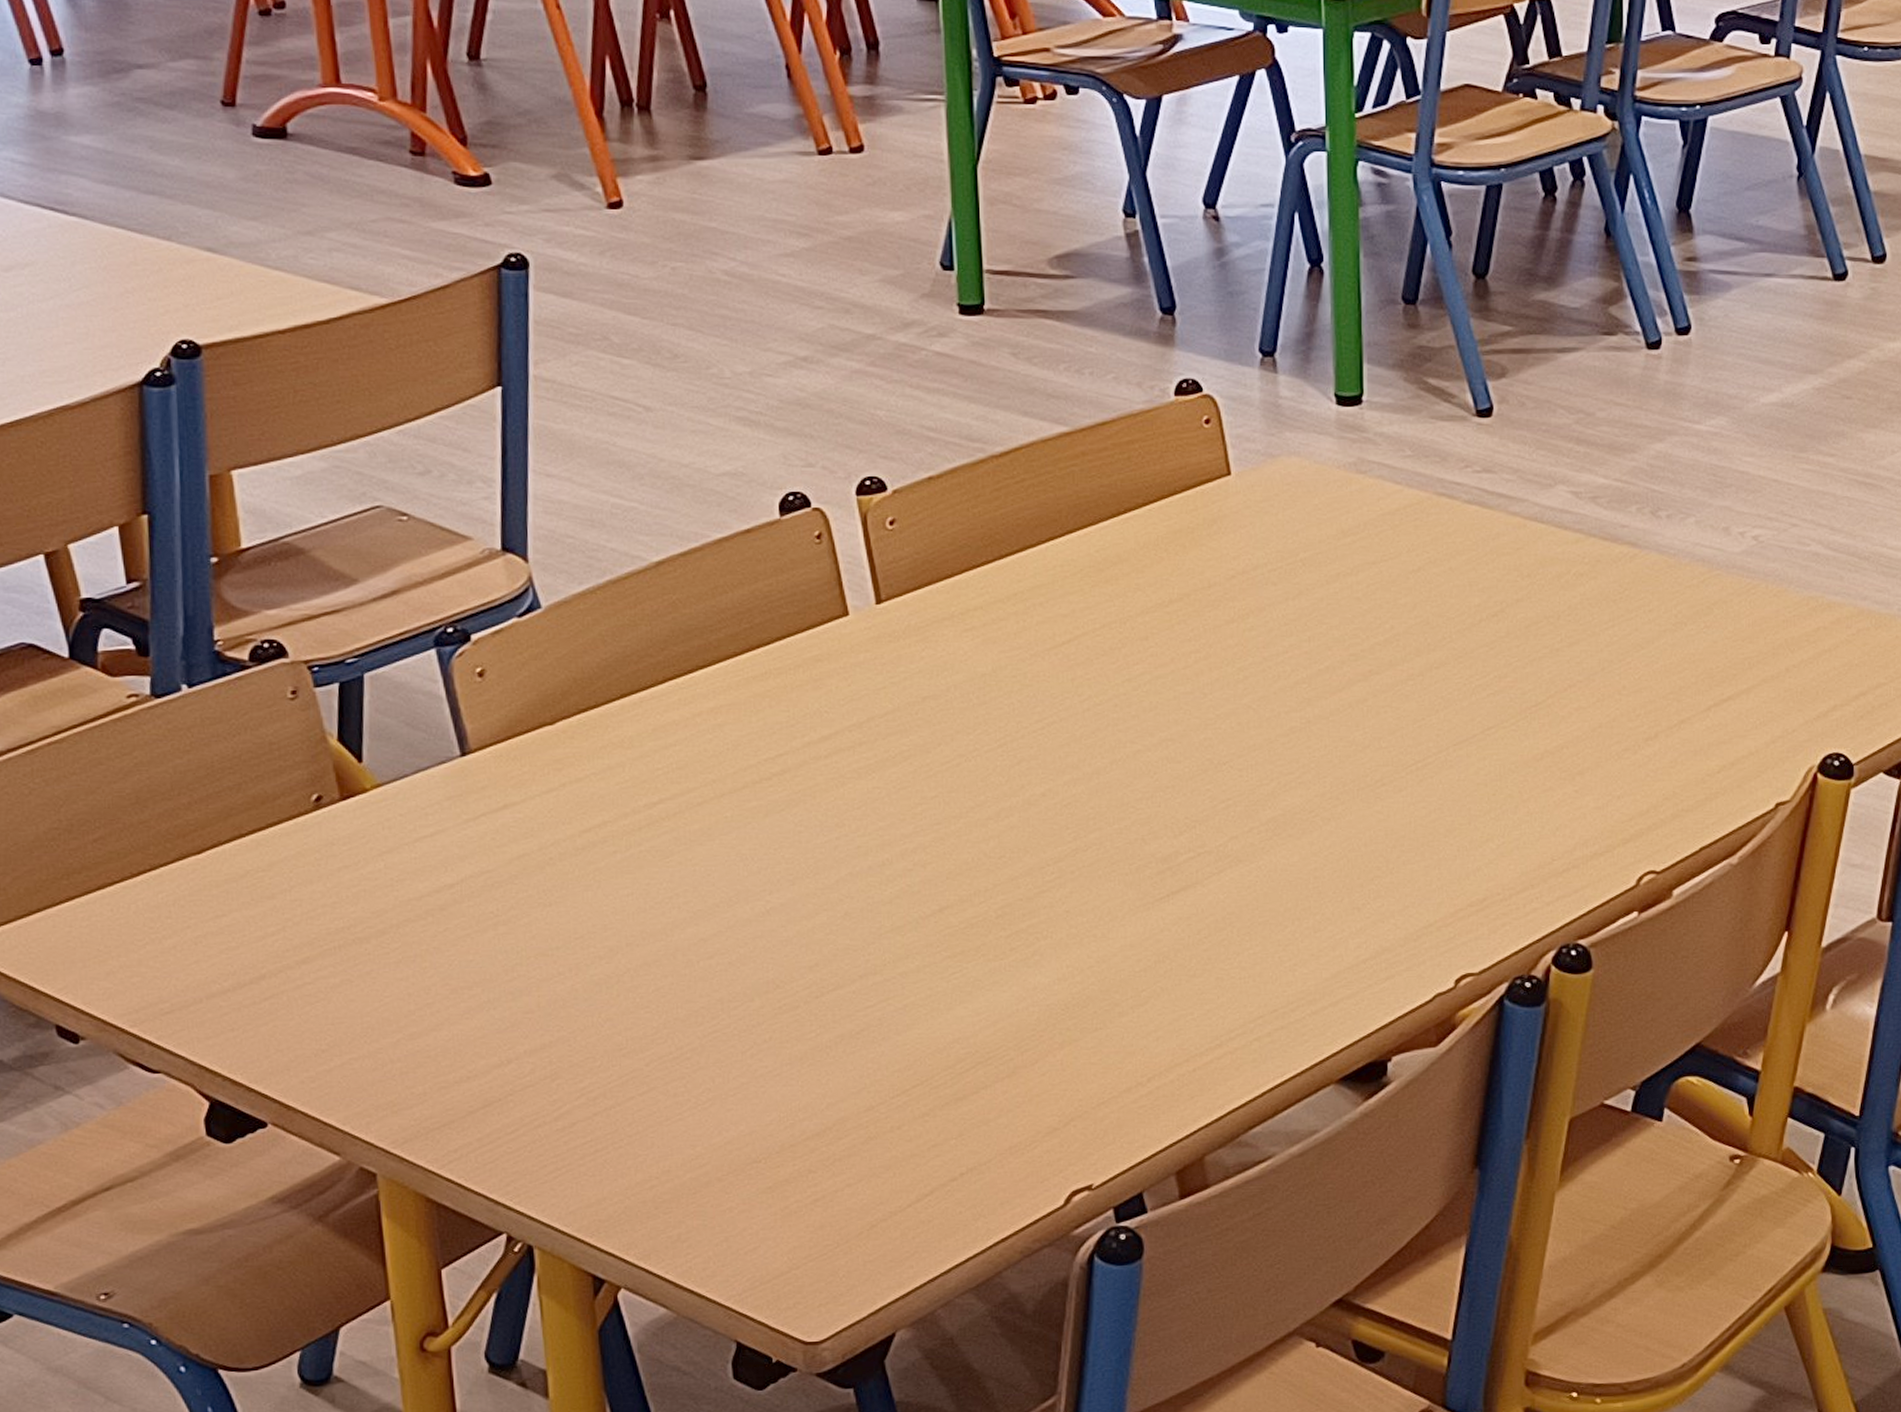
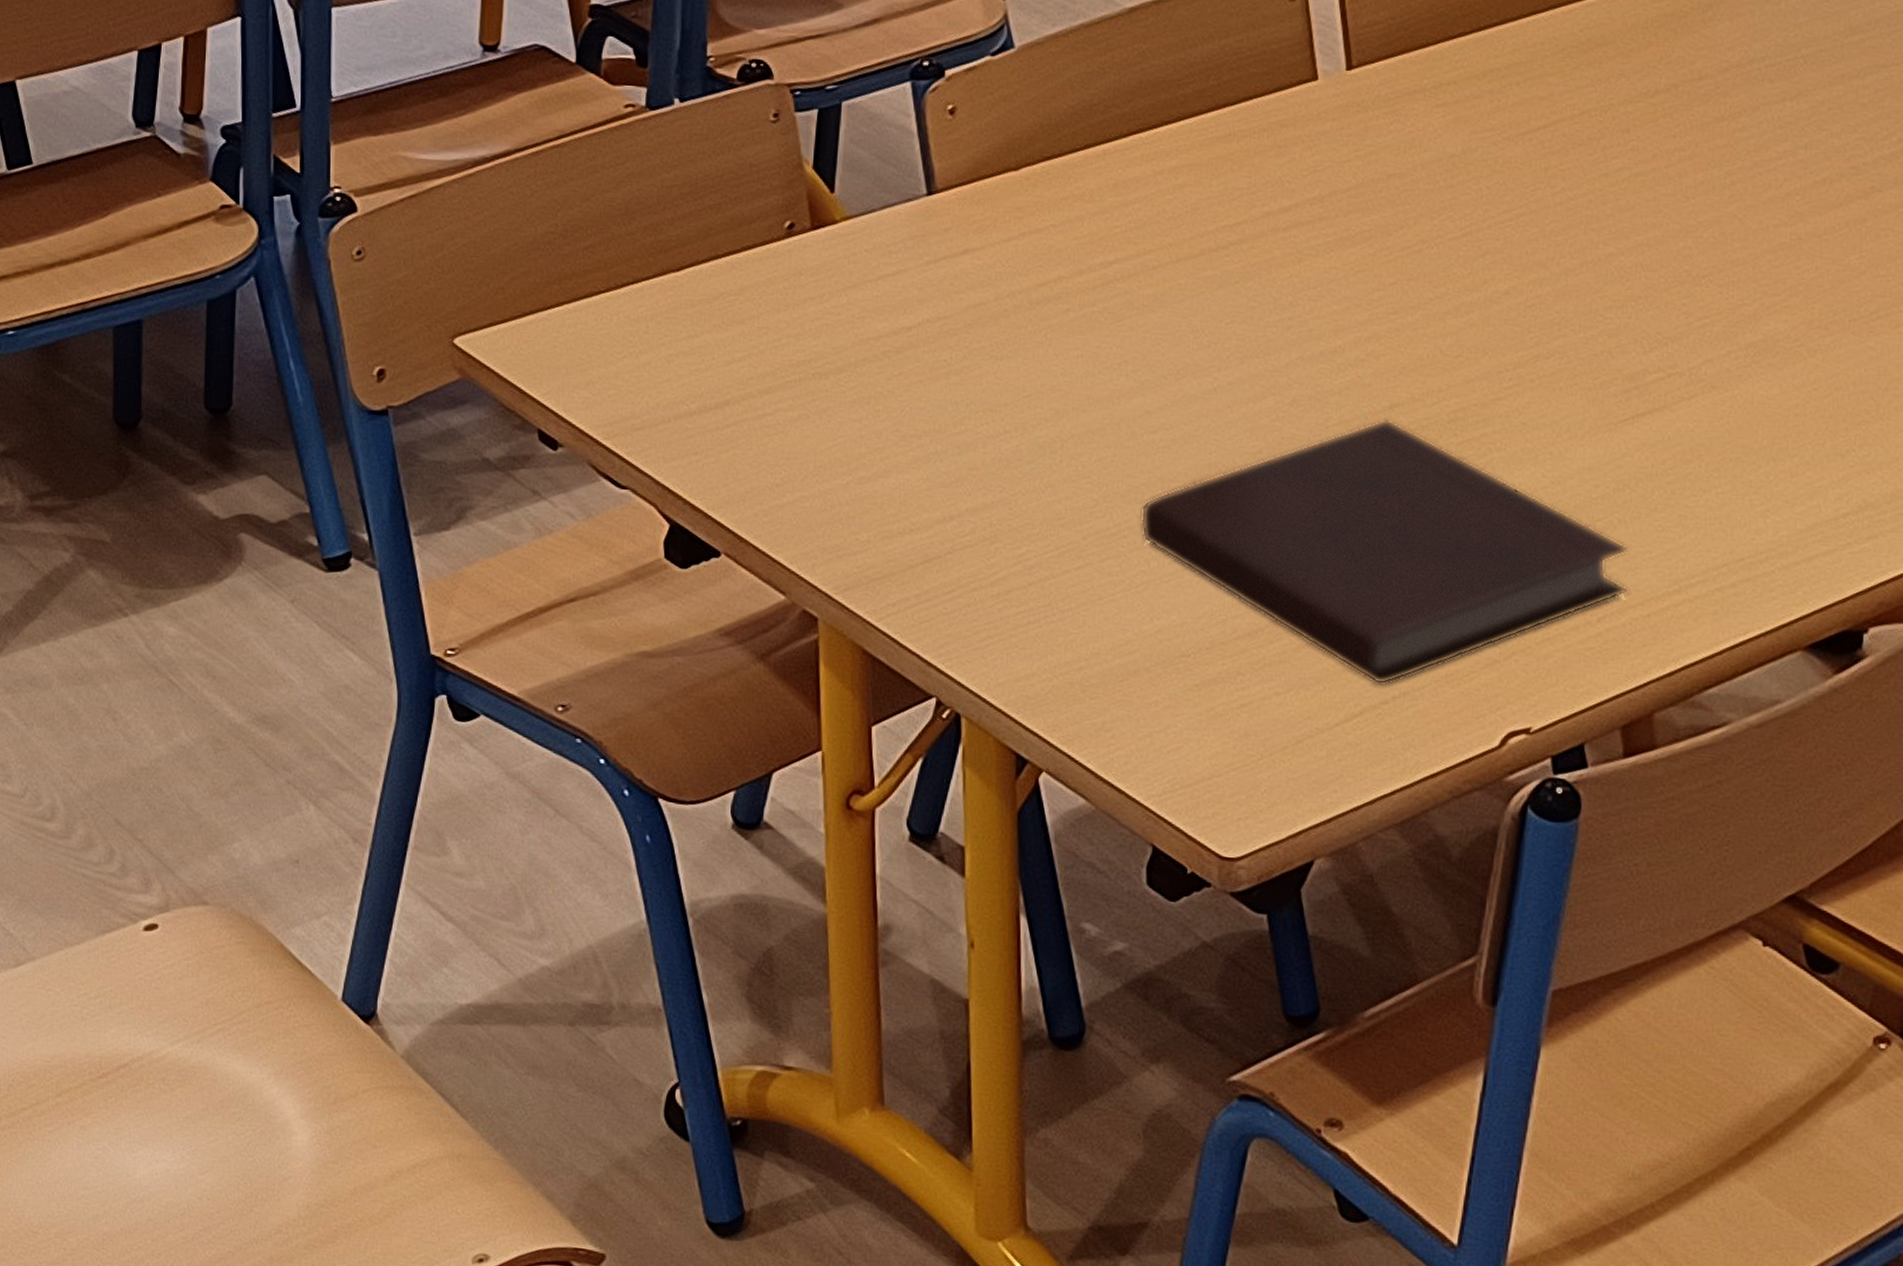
notebook: none [702,921,1173,1165] -> present [1140,419,1628,685]

